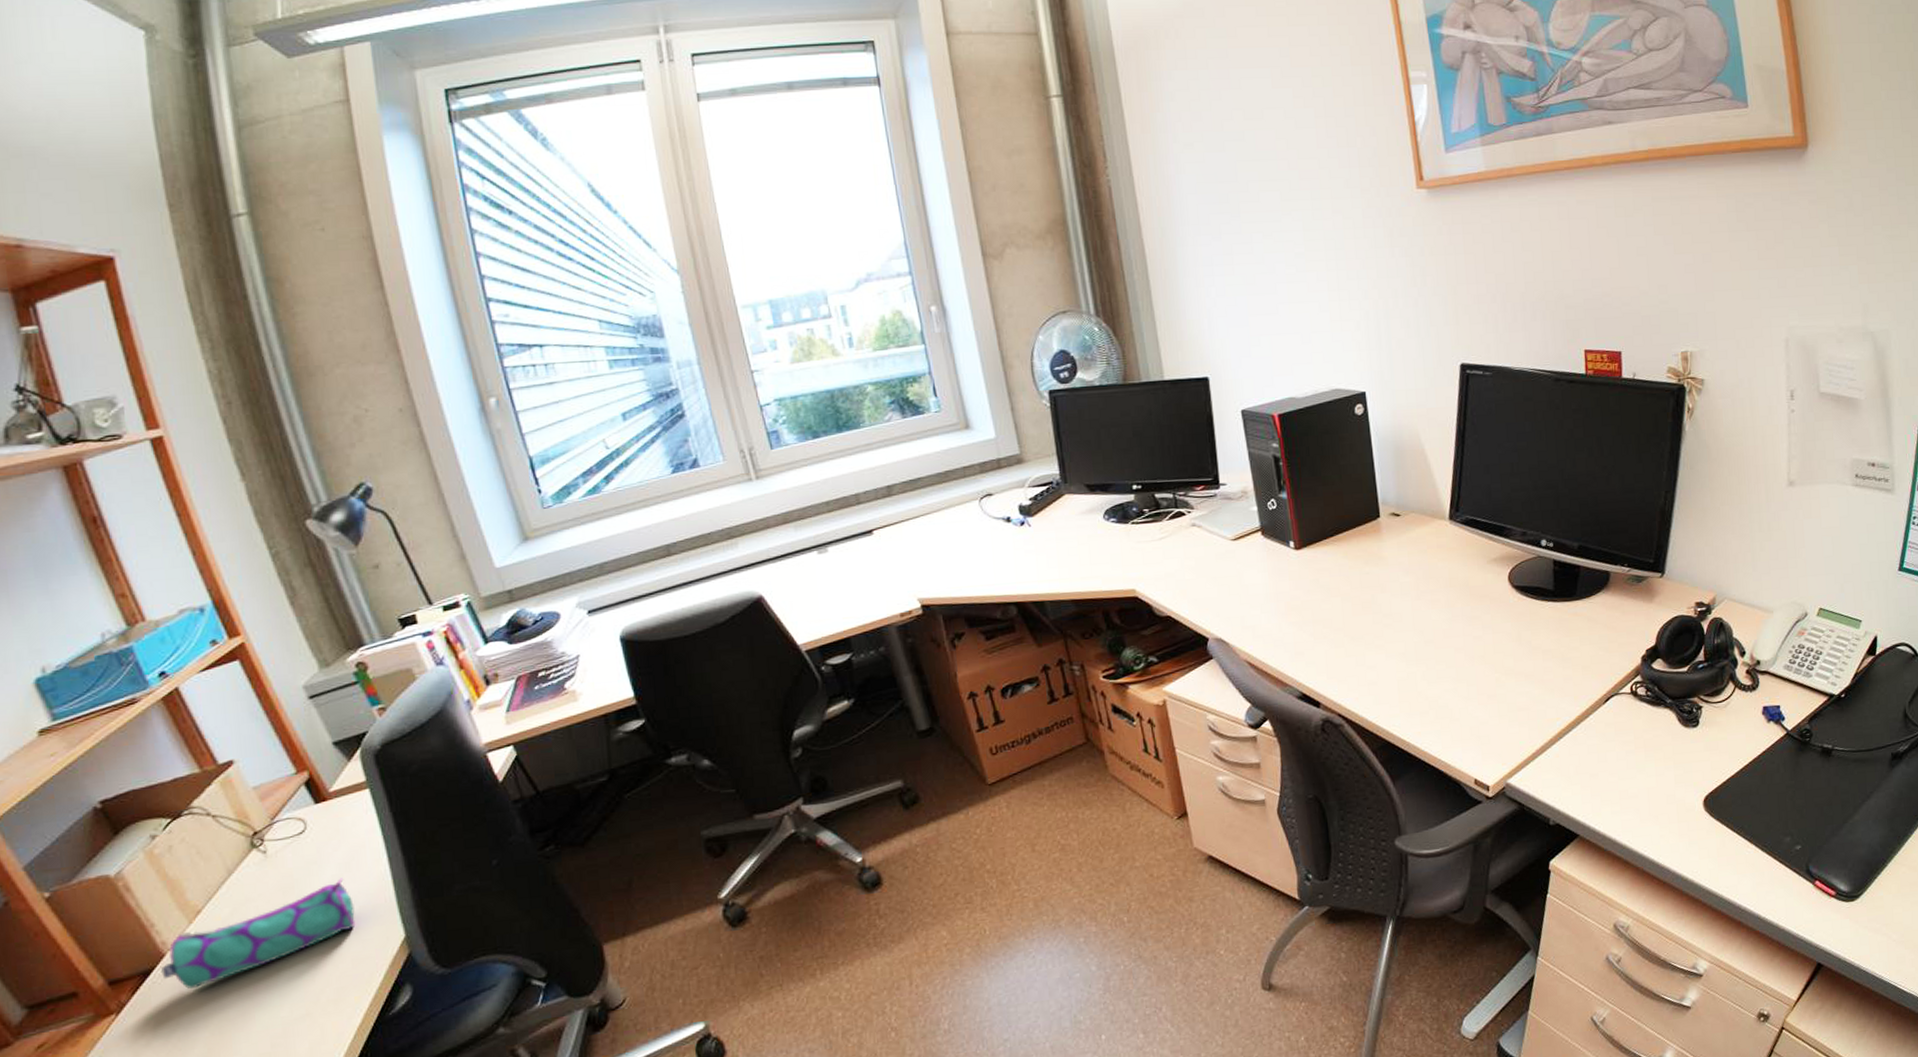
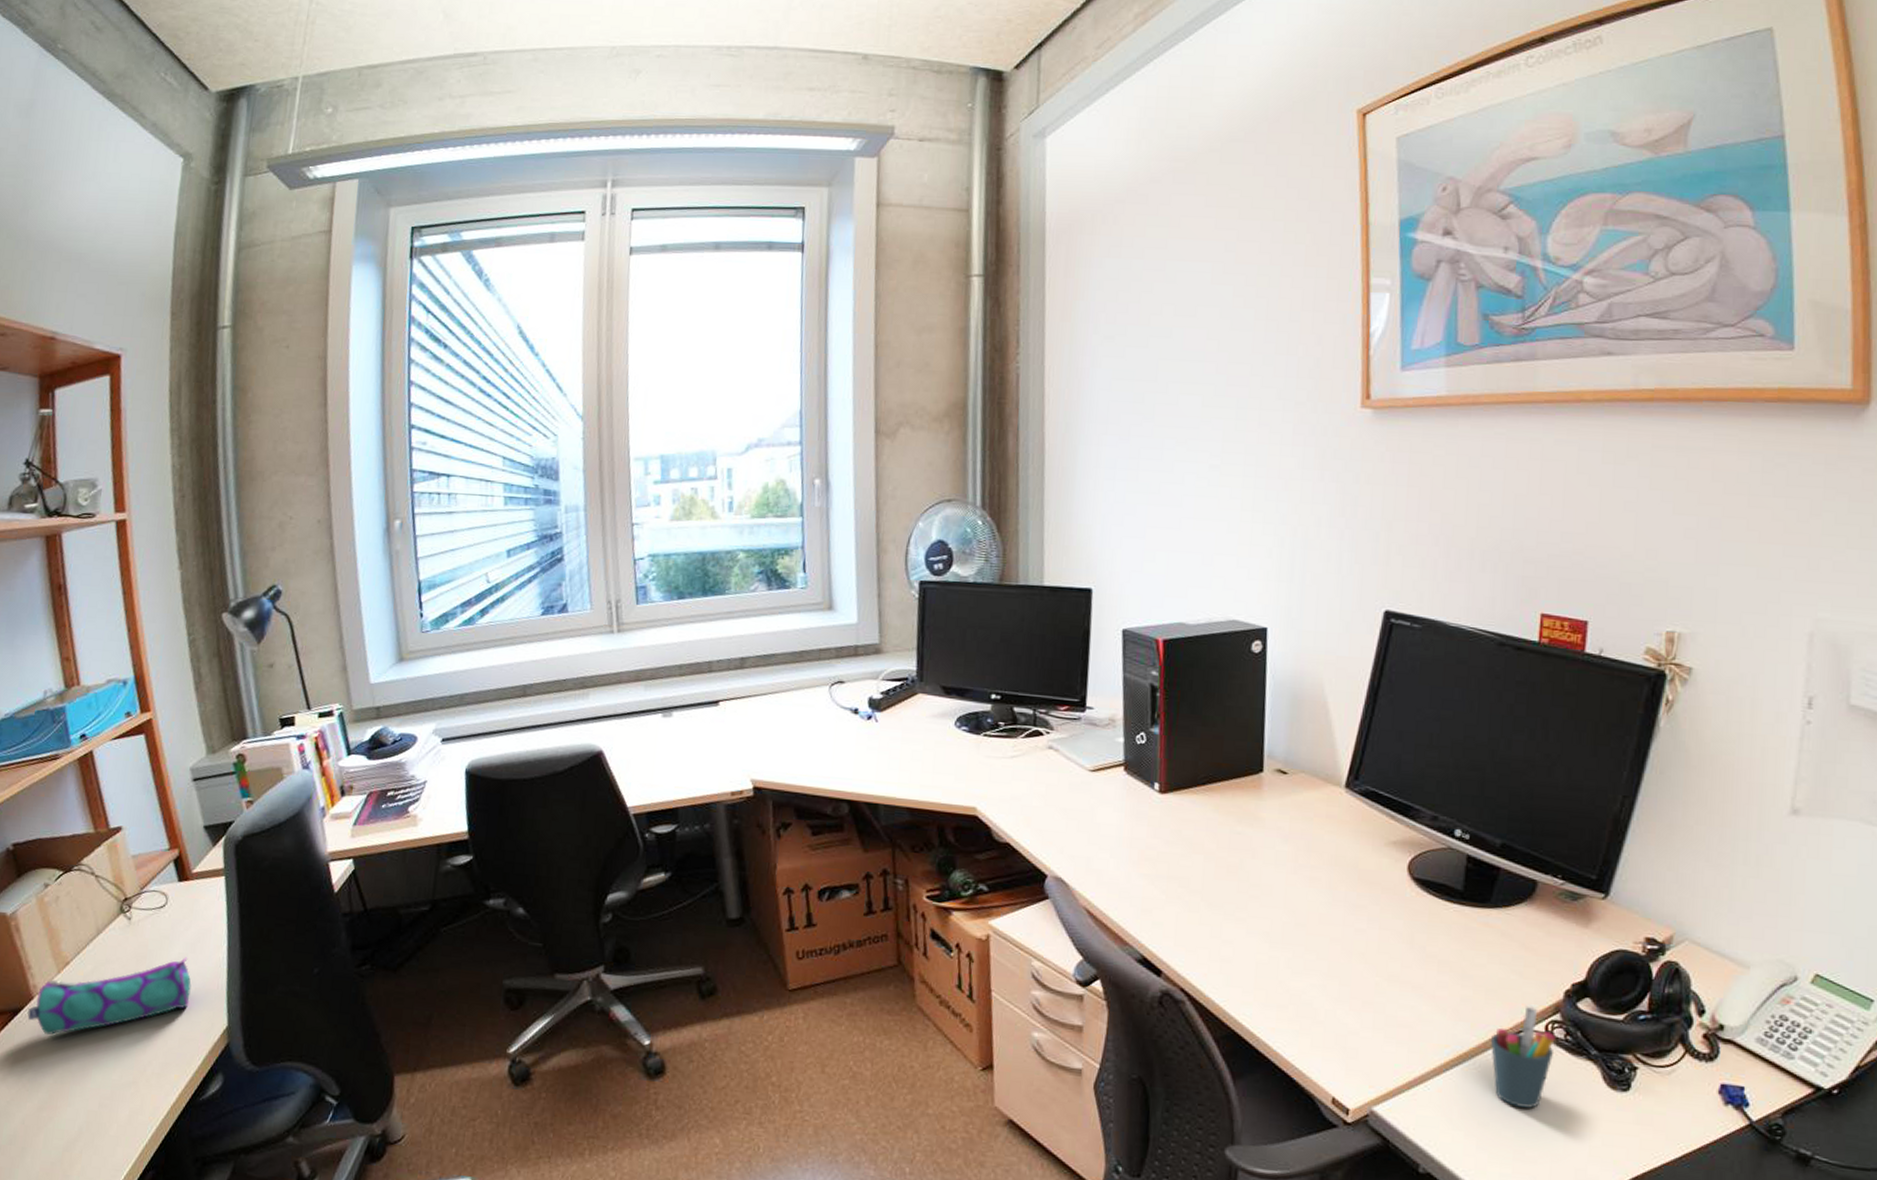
pen holder: none [1590,673,1639,757] -> present [1490,1005,1555,1108]

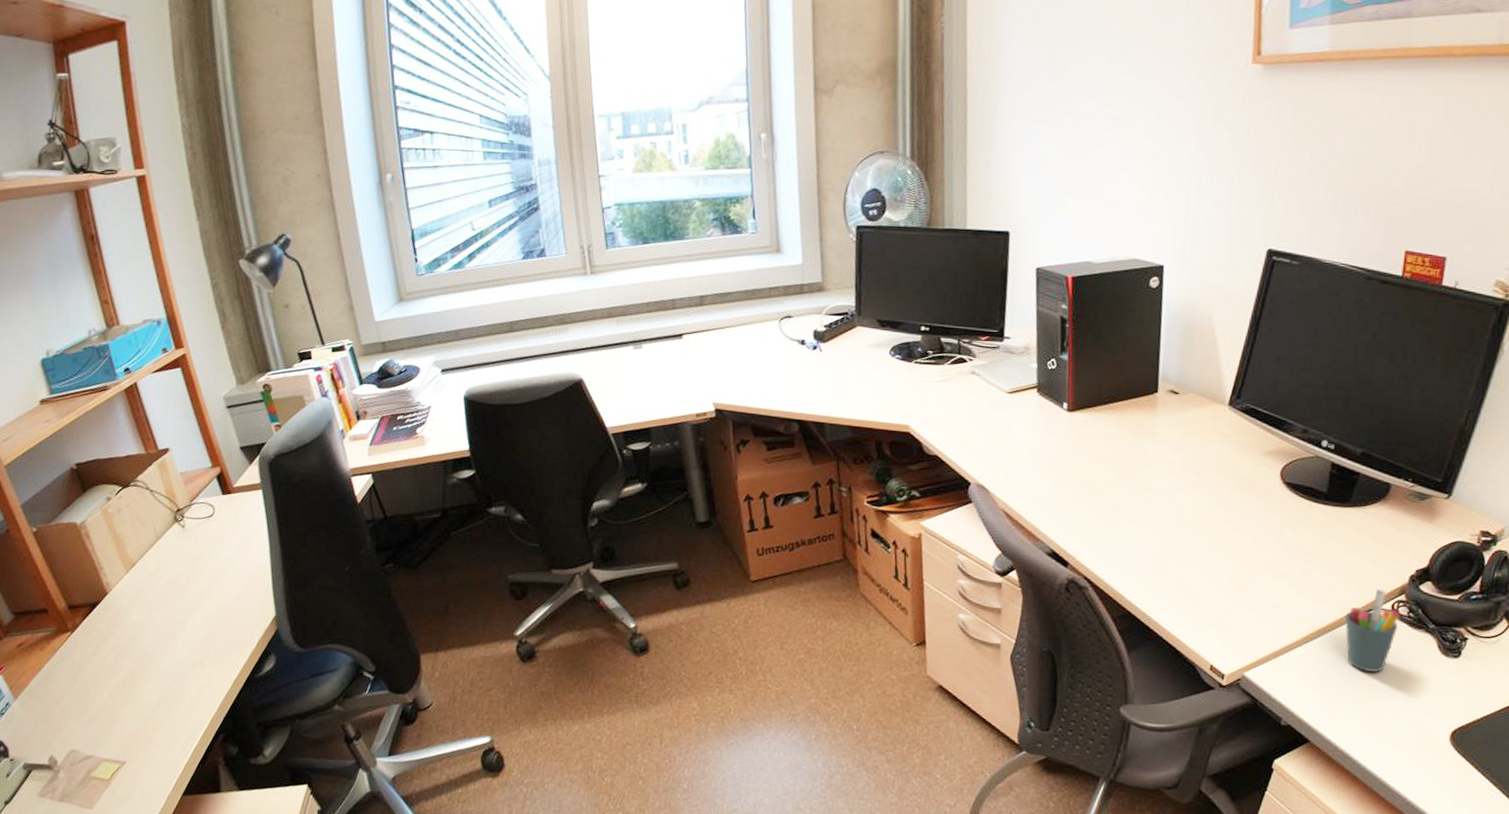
pencil case: present [27,957,191,1036] -> none [104,558,242,625]

